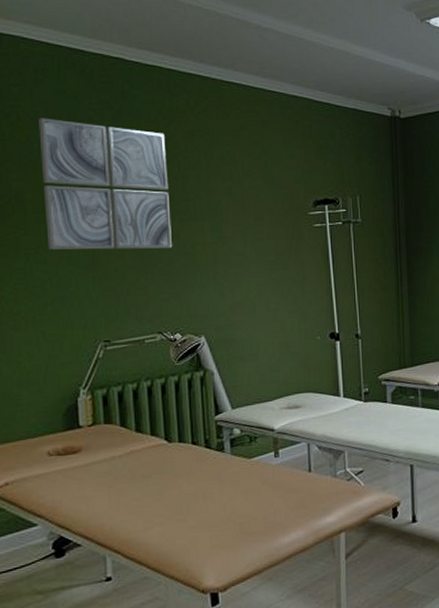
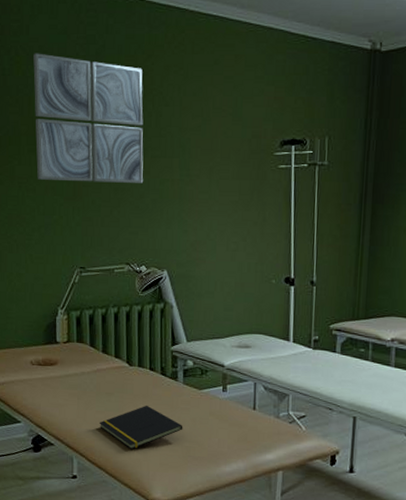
notepad: none [135,483,234,536] -> present [99,405,183,450]

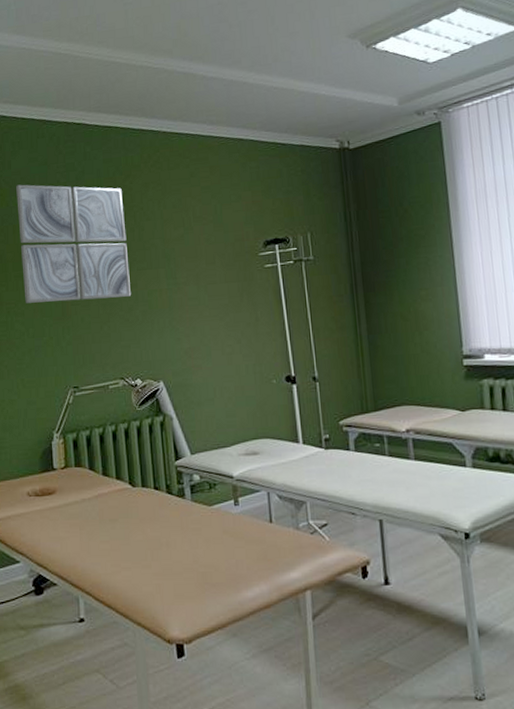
notepad: present [99,405,183,450] -> none [104,528,196,582]

